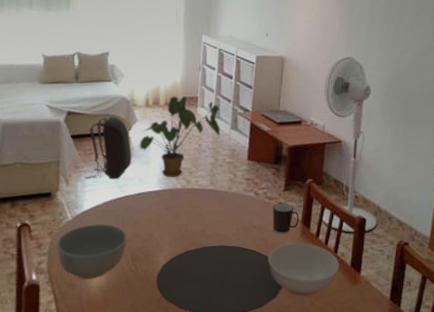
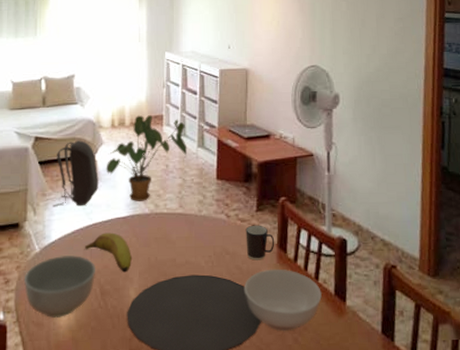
fruit: none [117,204,163,241] -> present [85,232,132,273]

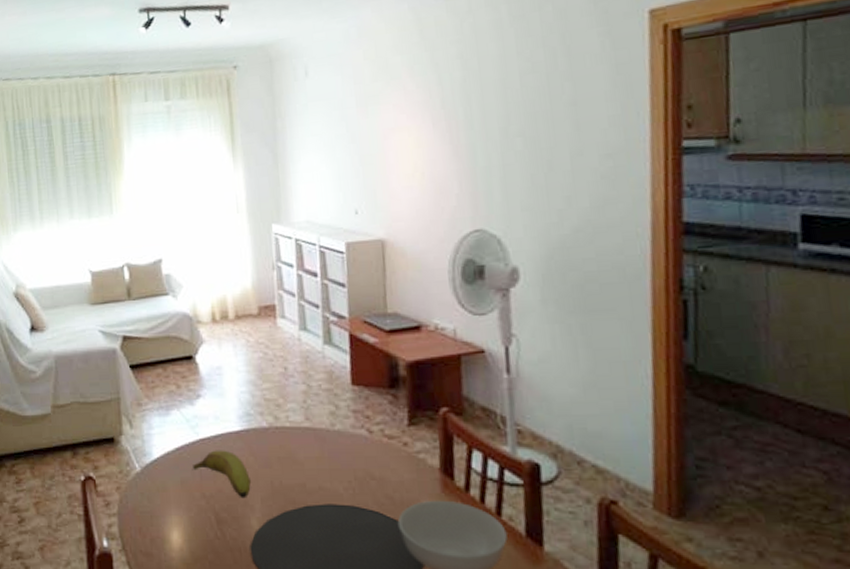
bowl: present [23,255,96,318] -> none [126,476,209,548]
backpack: present [52,140,99,207] -> none [150,339,203,419]
house plant: present [106,115,188,201] -> none [209,305,311,413]
mug: present [245,225,275,260] -> none [395,443,437,488]

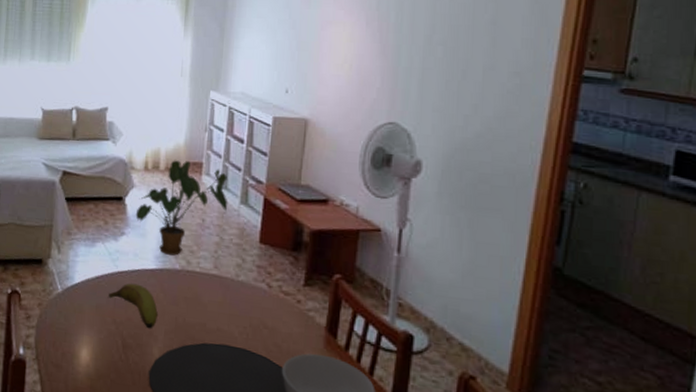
house plant: none [209,305,311,413] -> present [135,160,228,256]

